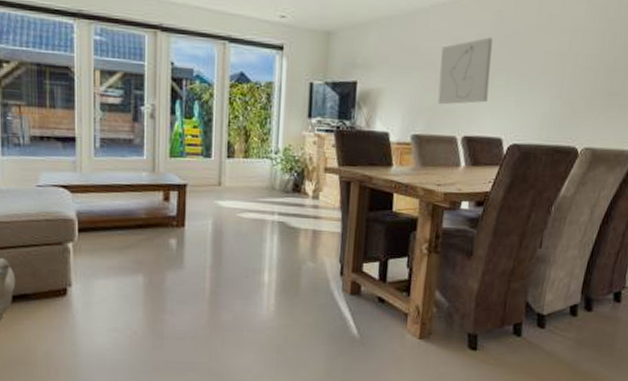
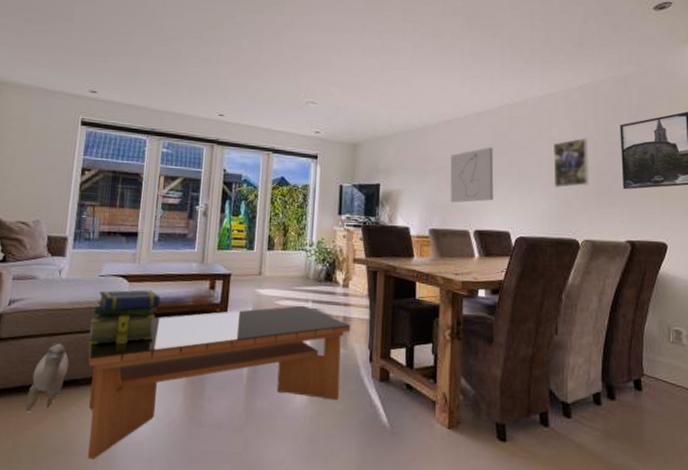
stack of books: none [33,201,109,259] -> present [88,290,161,345]
coffee table: none [33,218,321,370] -> present [88,305,351,460]
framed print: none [558,26,605,87] -> present [552,137,590,188]

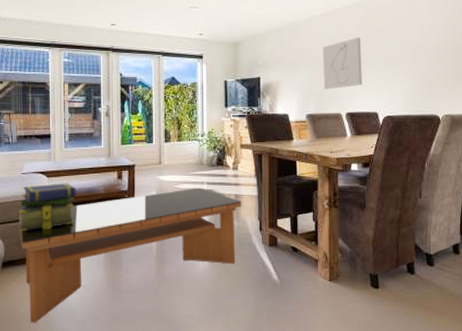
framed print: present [552,137,590,188] -> none [415,22,449,70]

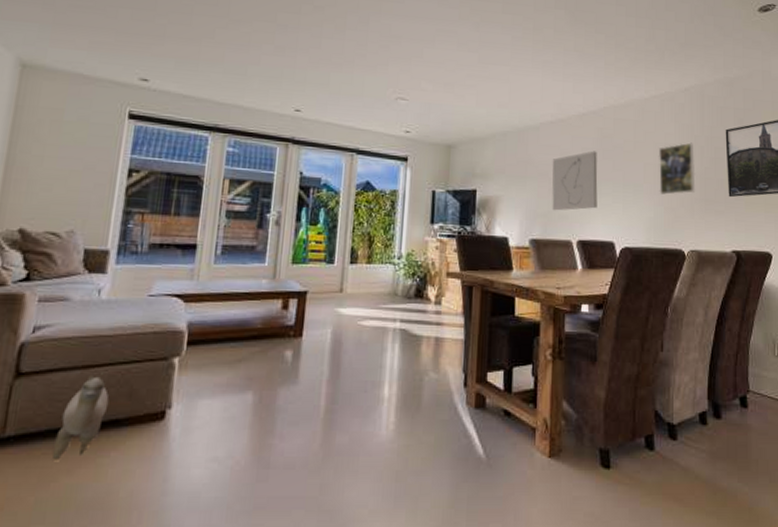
stack of books: present [18,183,76,231] -> none [133,311,223,377]
coffee table: present [18,187,242,323] -> none [131,325,444,514]
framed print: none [415,22,449,70] -> present [658,142,696,195]

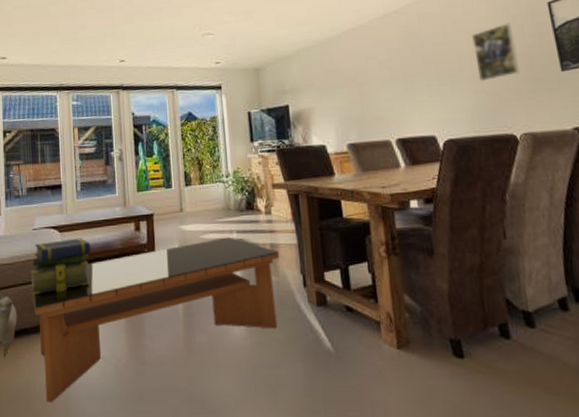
coffee table: none [131,325,444,514] -> present [31,237,280,403]
stack of books: none [133,311,223,377] -> present [30,238,91,295]
wall art: present [552,151,598,211] -> none [358,49,413,114]

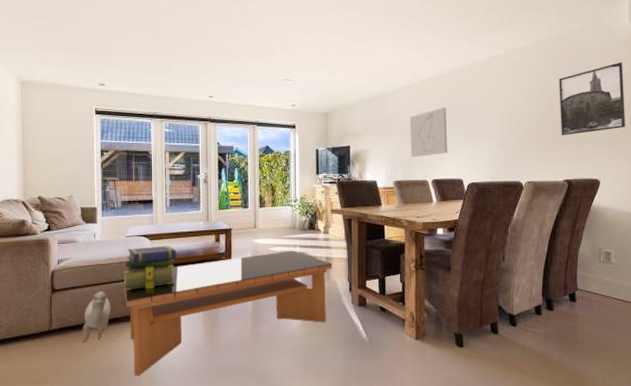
wall art: none [358,49,413,114] -> present [409,107,448,158]
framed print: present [472,22,521,81] -> none [499,92,532,138]

